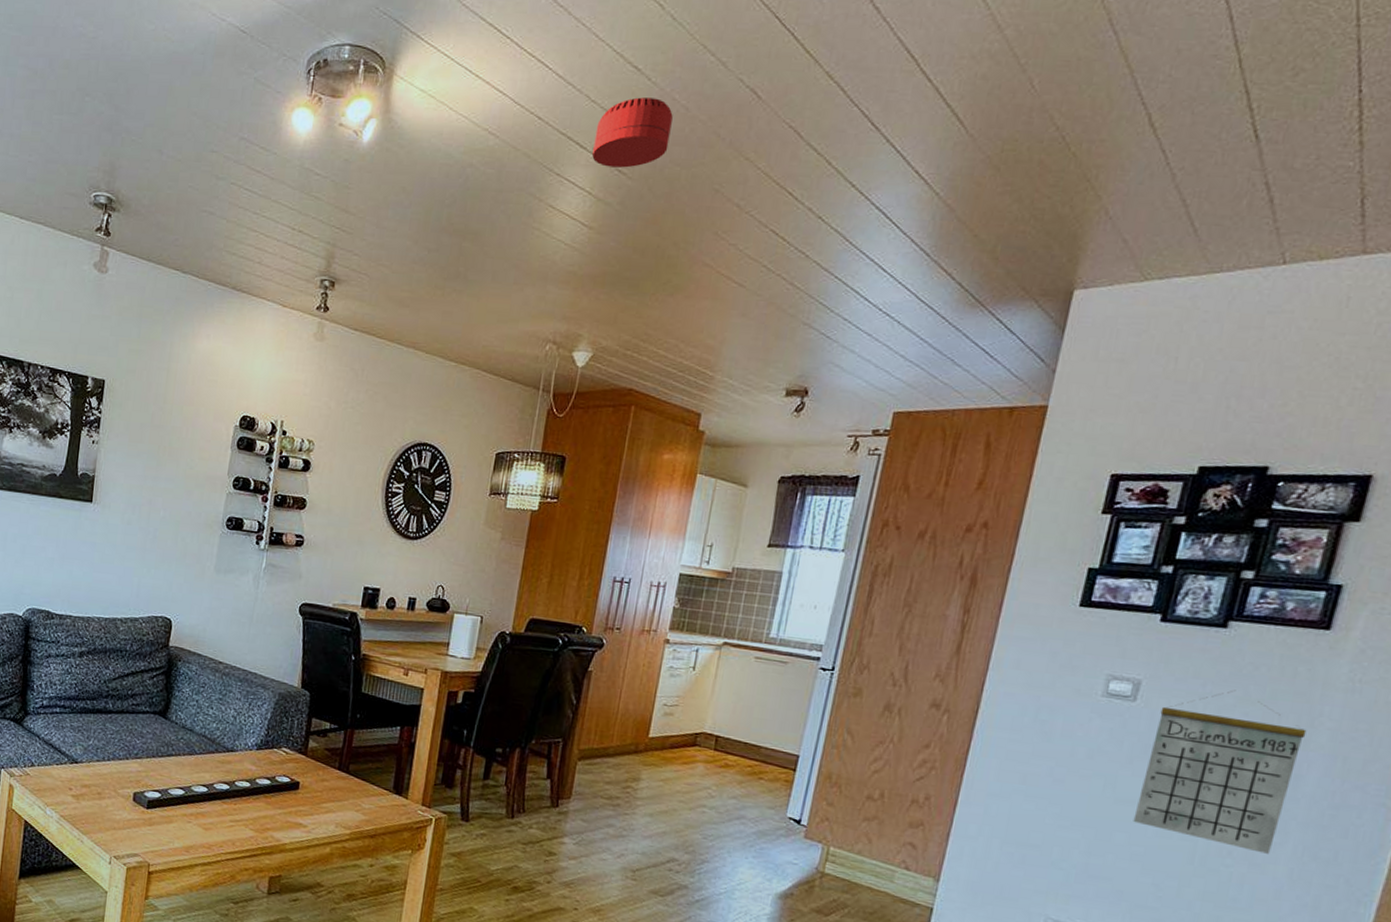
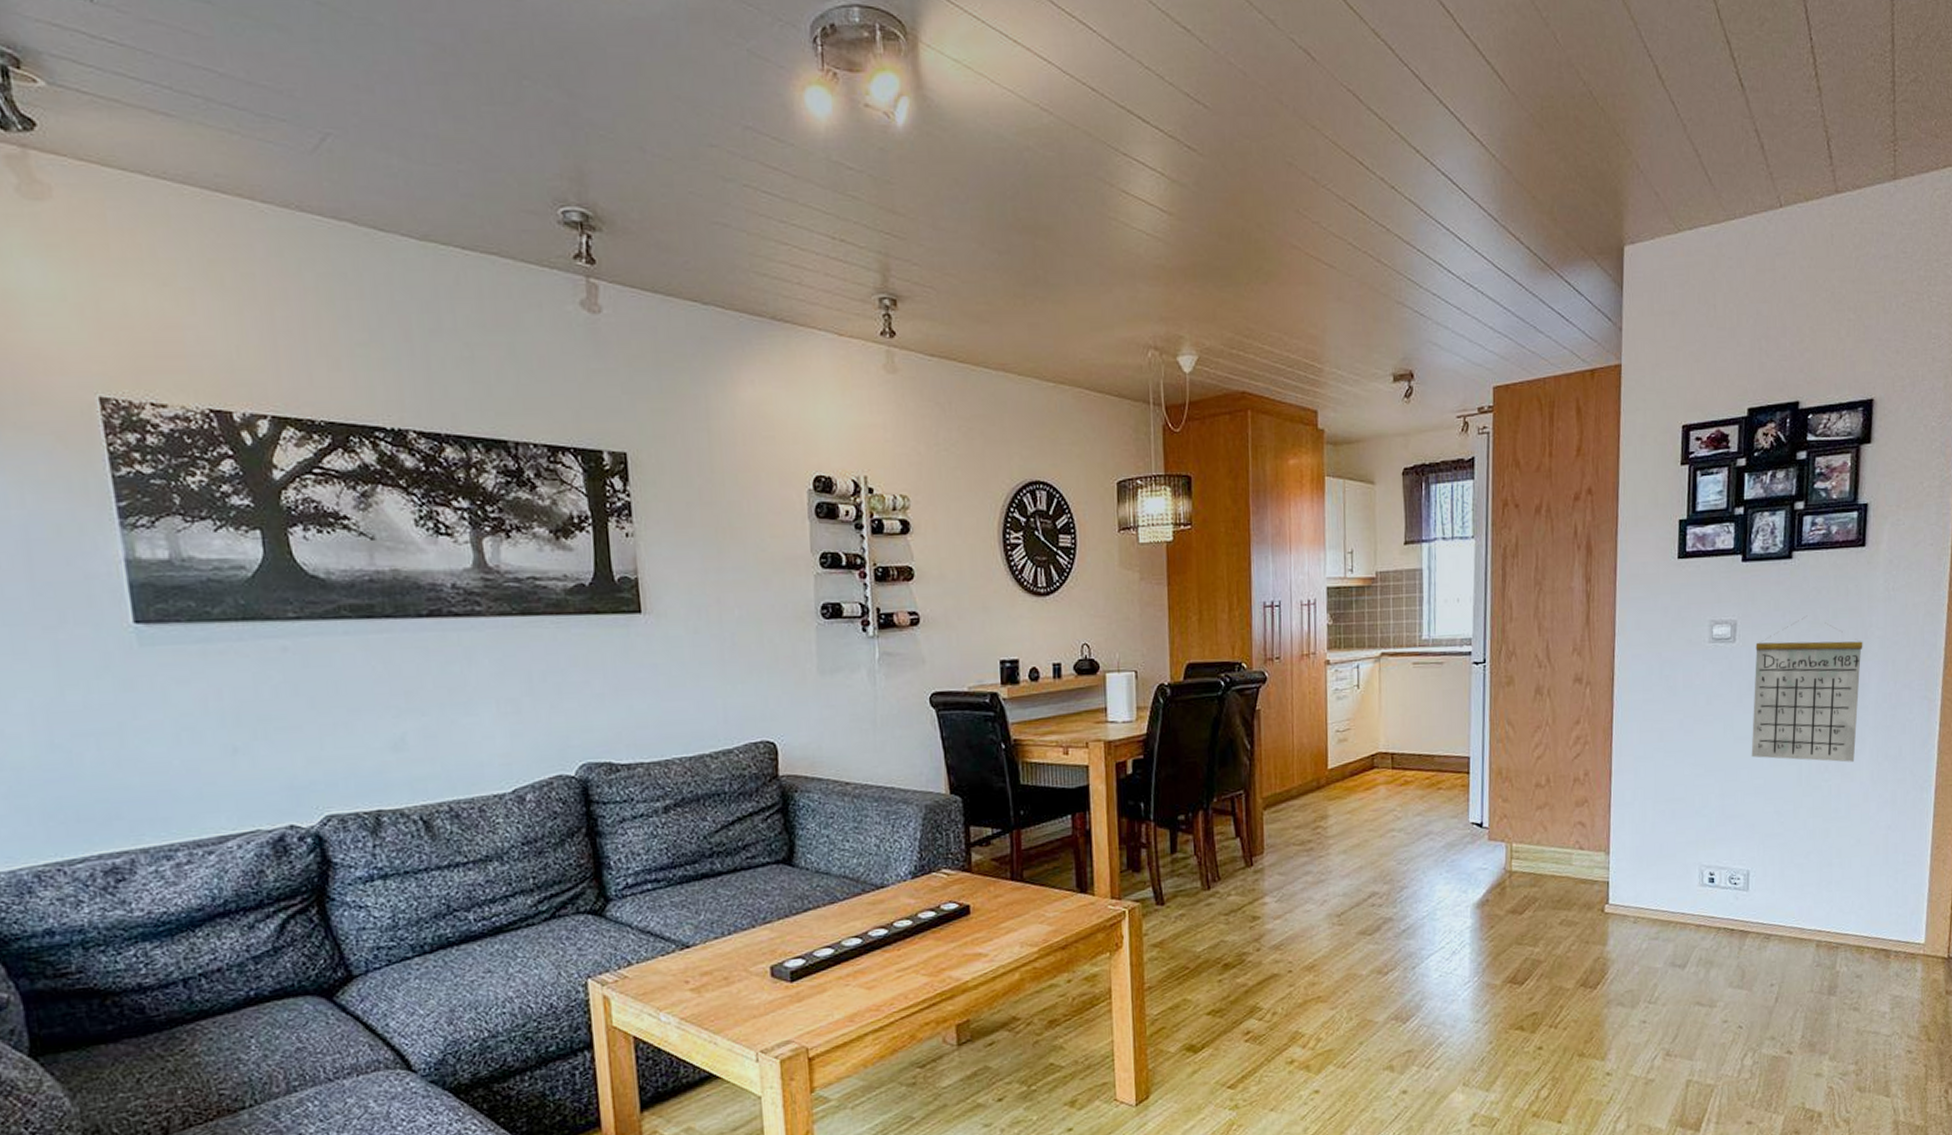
smoke detector: present [592,97,673,168] -> none [1155,62,1234,143]

